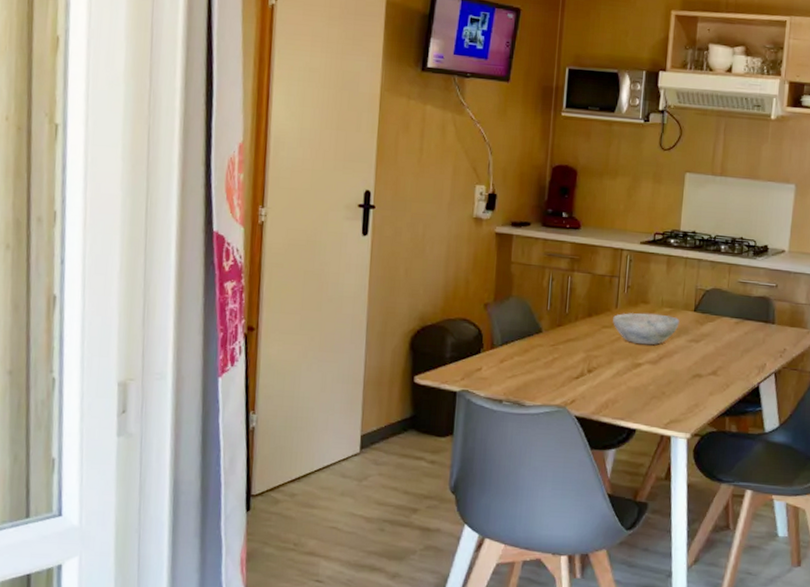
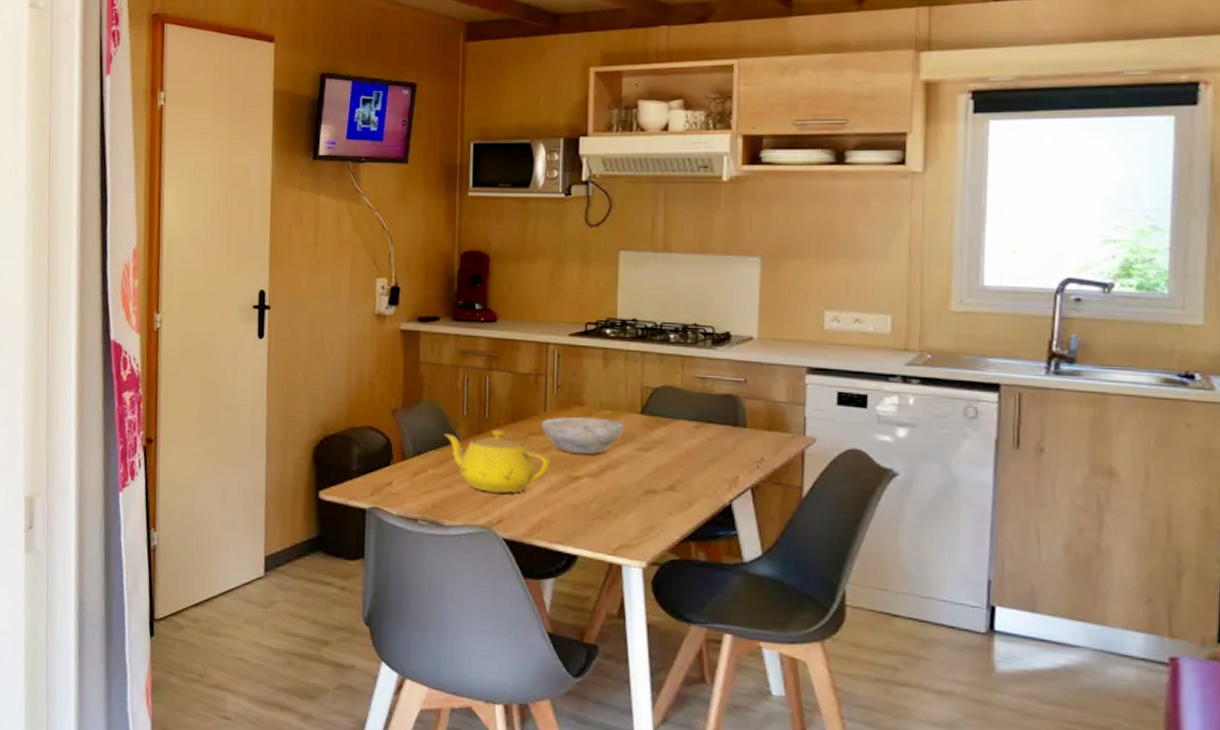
teapot: none [529,322,618,378] -> present [443,429,550,493]

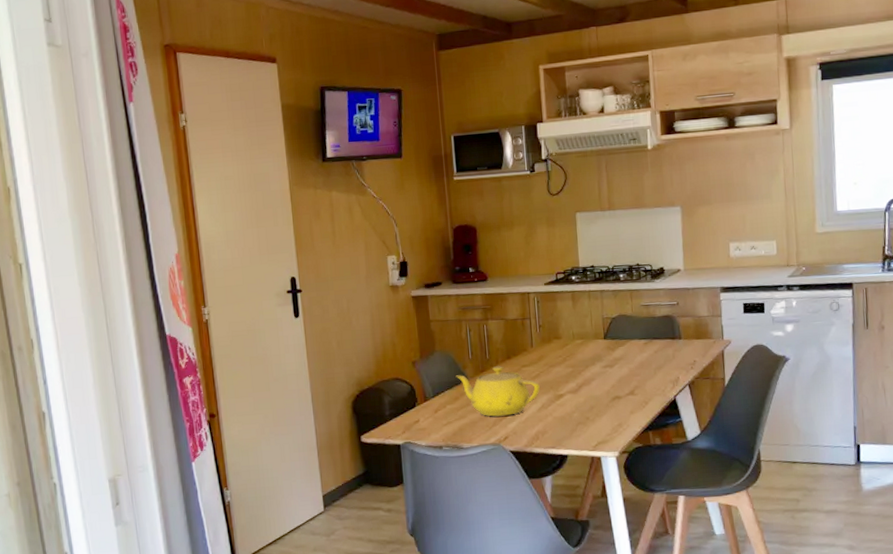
bowl: present [542,416,624,454] -> none [530,346,592,377]

